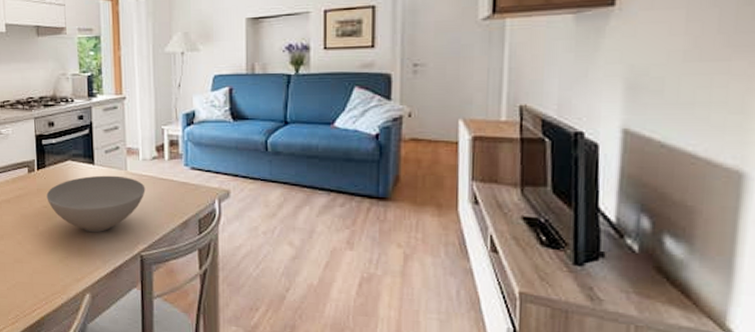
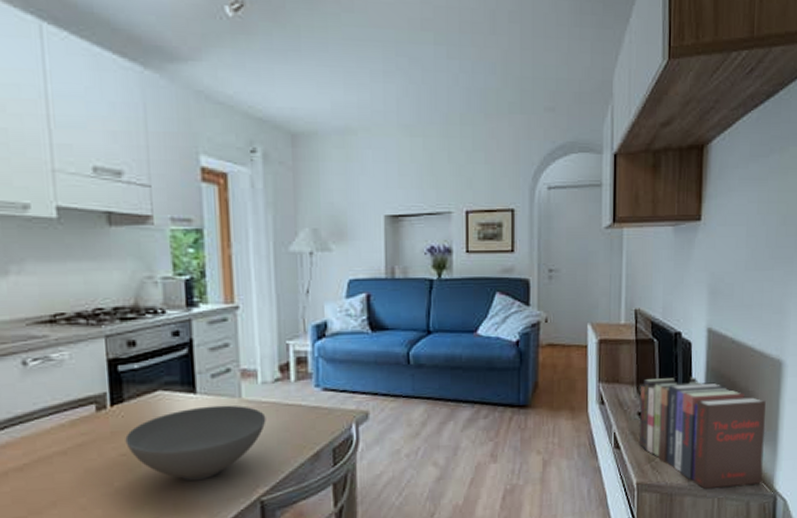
books: none [522,182,715,318] -> present [638,377,766,489]

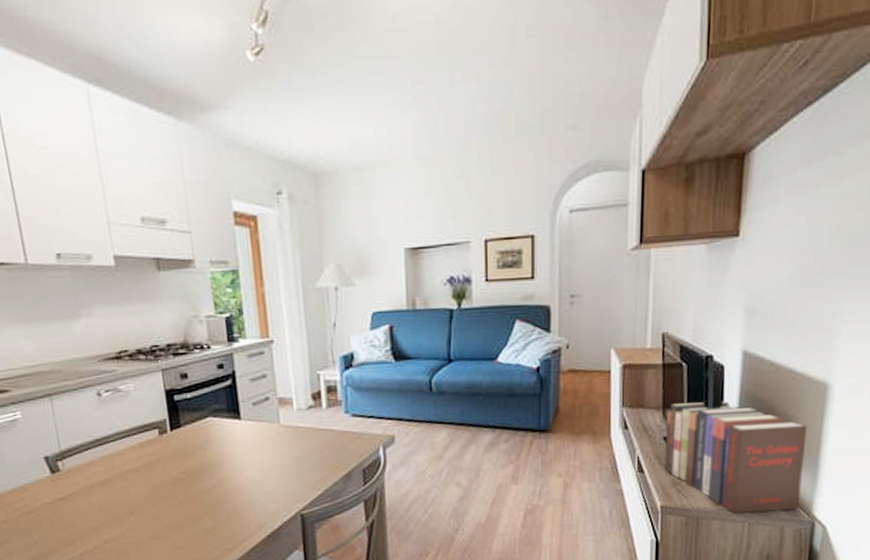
bowl: present [125,405,266,481] -> none [184,429,303,496]

